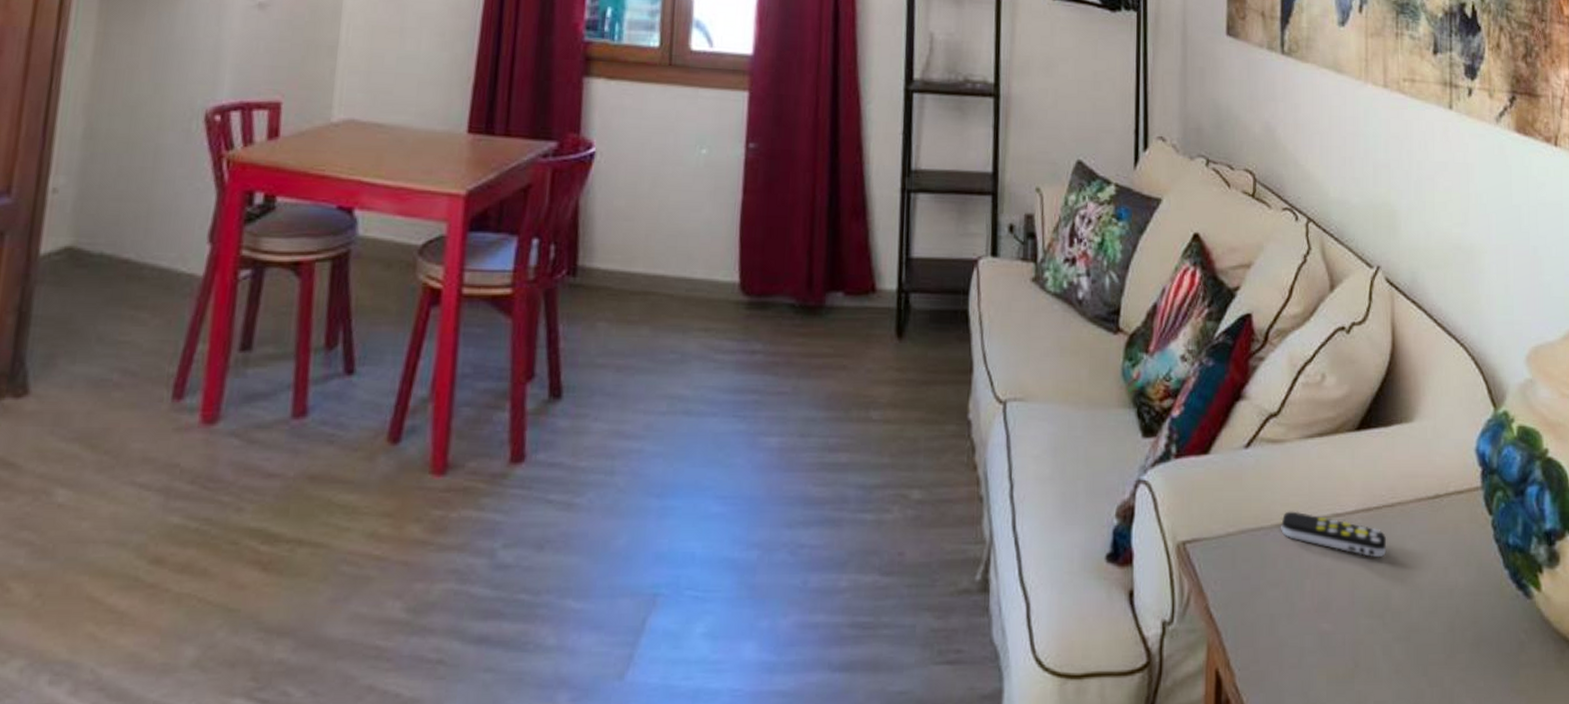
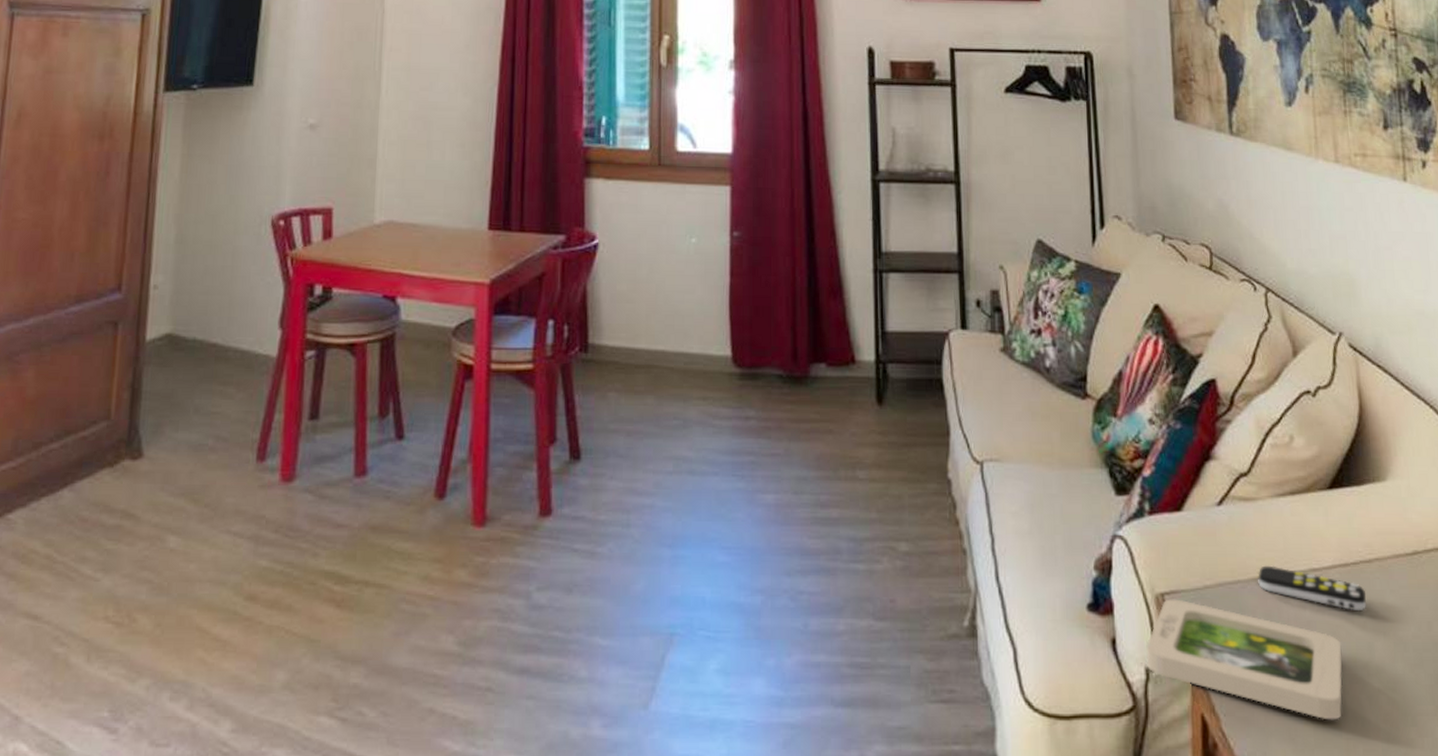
picture frame: none [1164,547,1359,672] -> present [1146,599,1343,720]

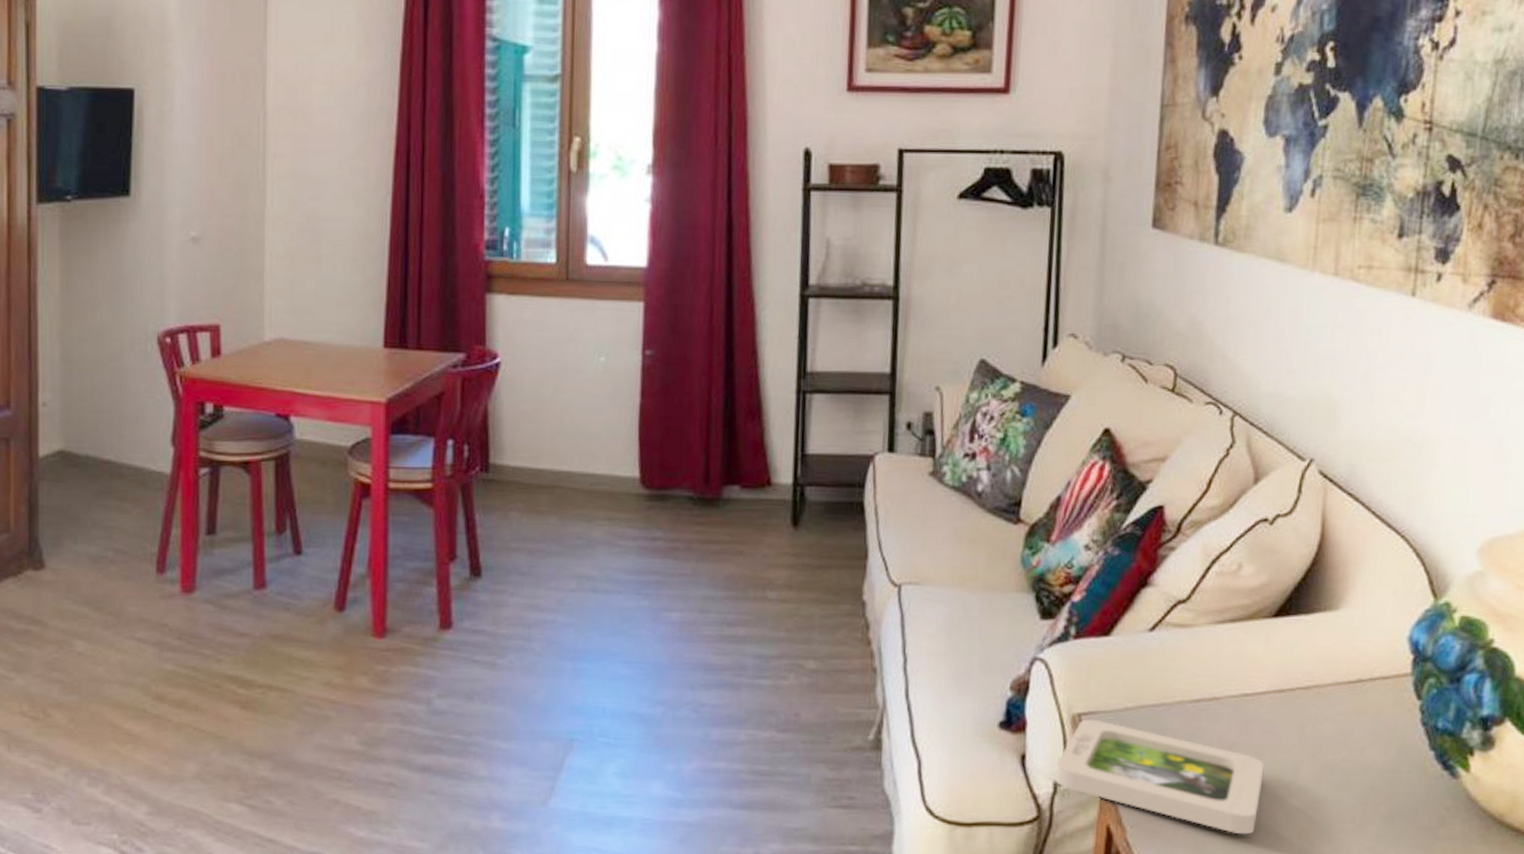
remote control: present [1258,565,1366,612] -> none [1183,690,1298,735]

